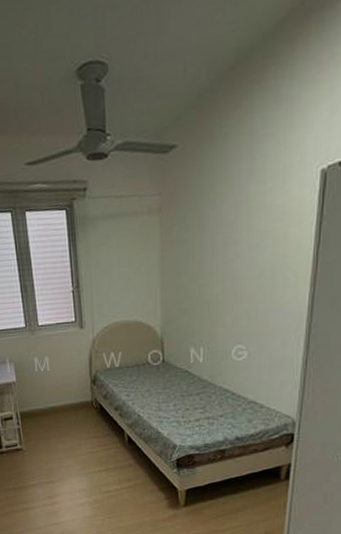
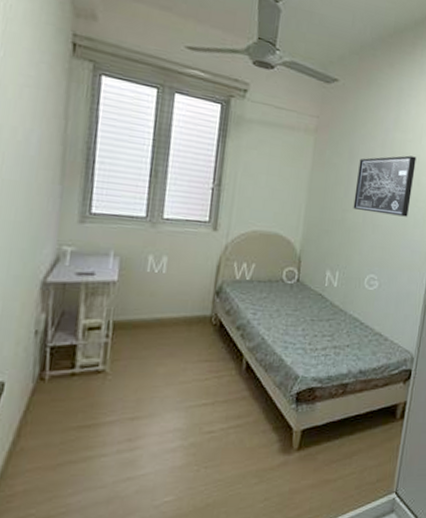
wall art: none [210,207,280,282] -> present [353,155,417,217]

